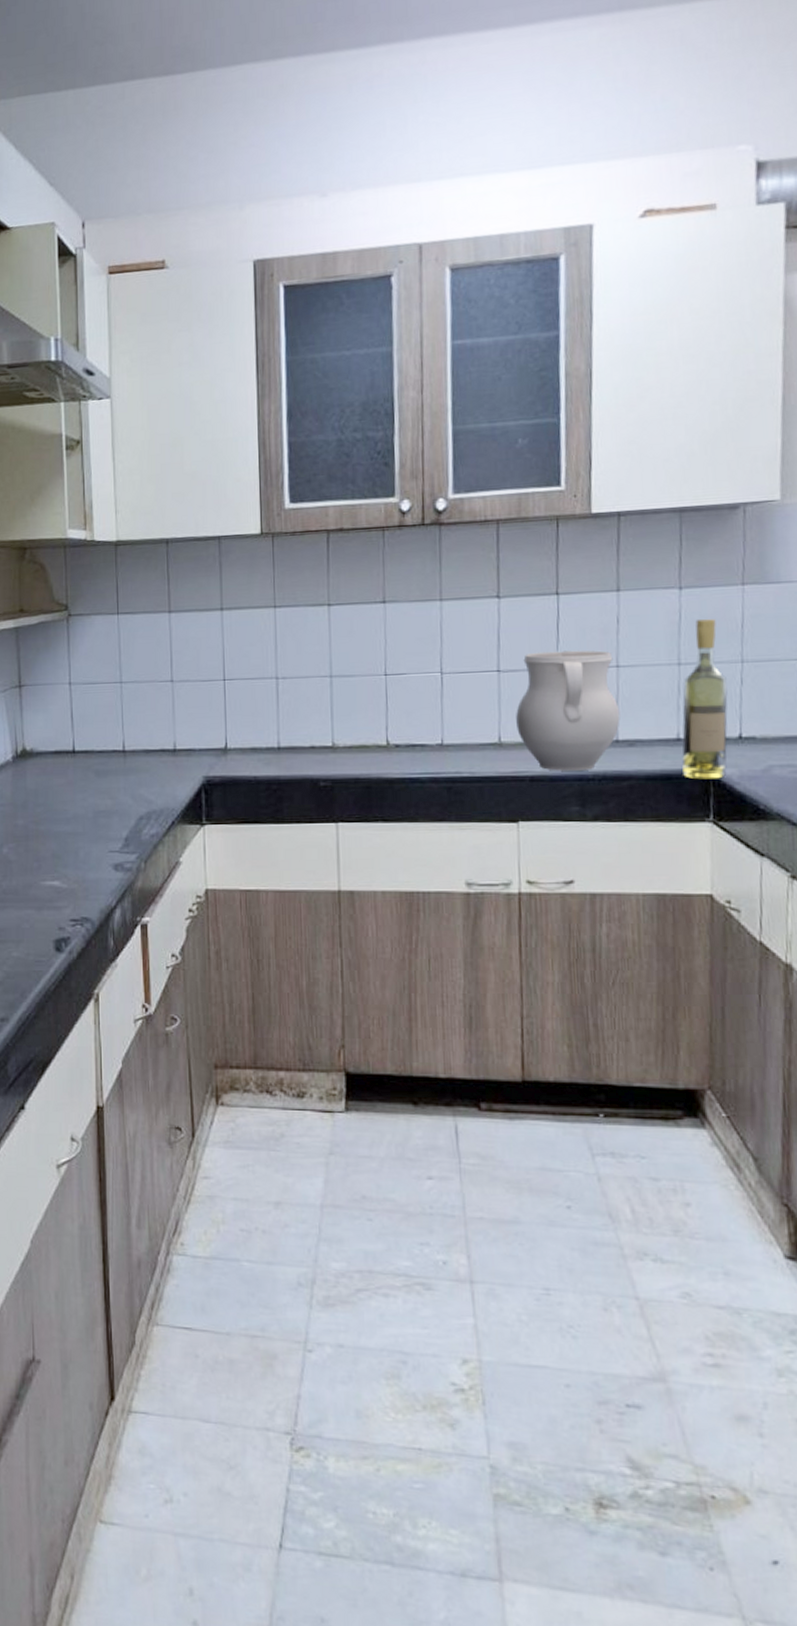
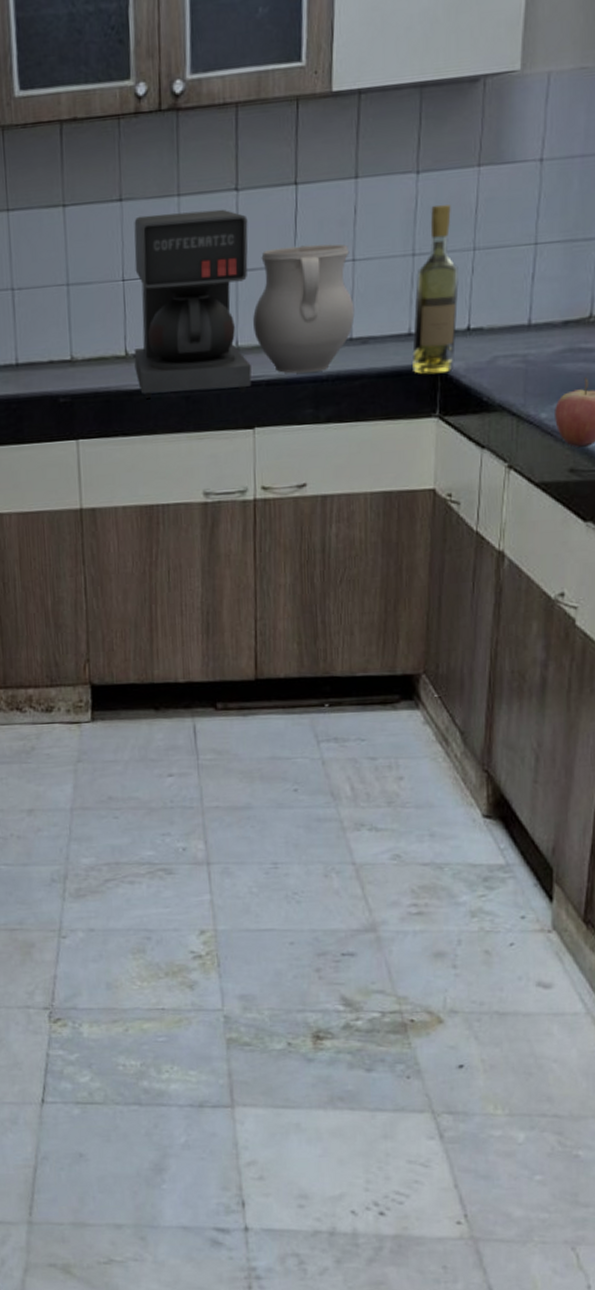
coffee maker: none [395,614,515,787] -> present [134,209,252,398]

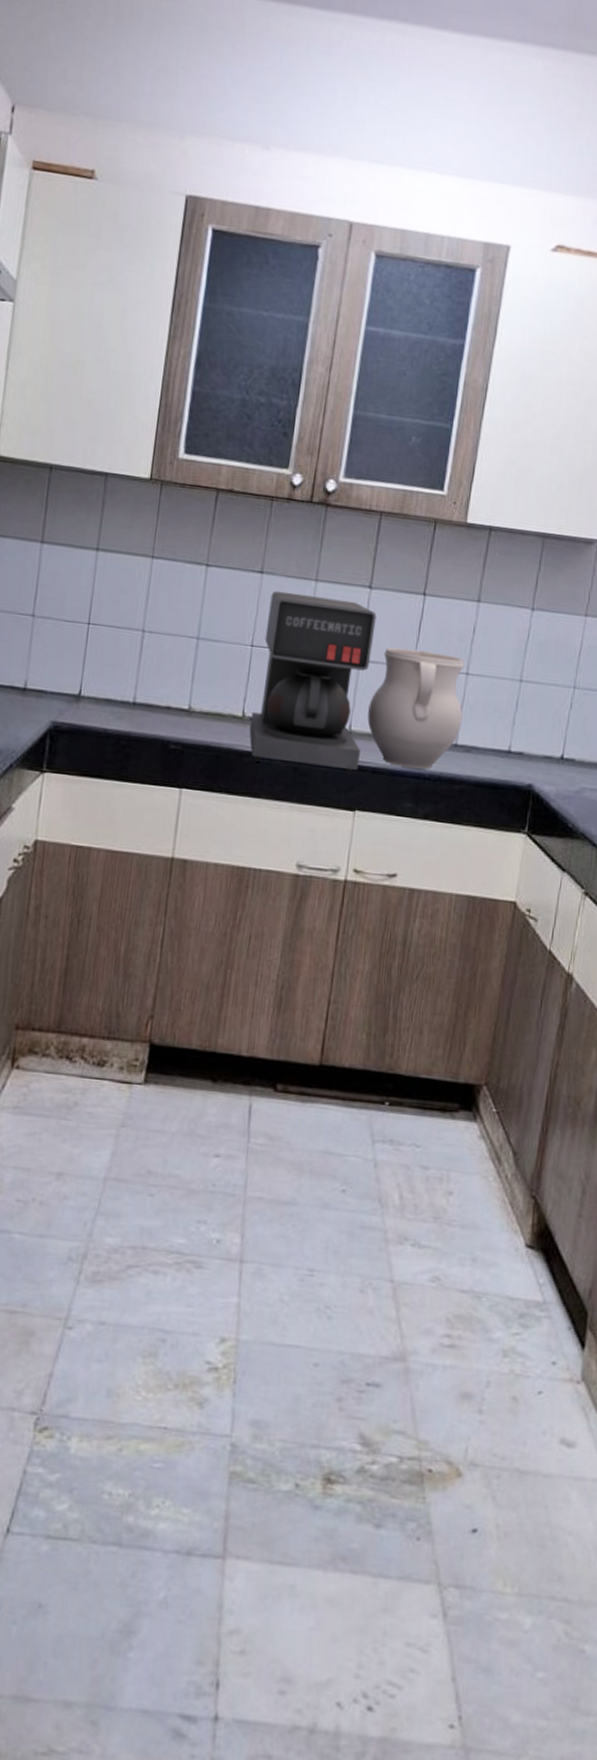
bottle: present [412,204,459,375] -> none [508,641,559,794]

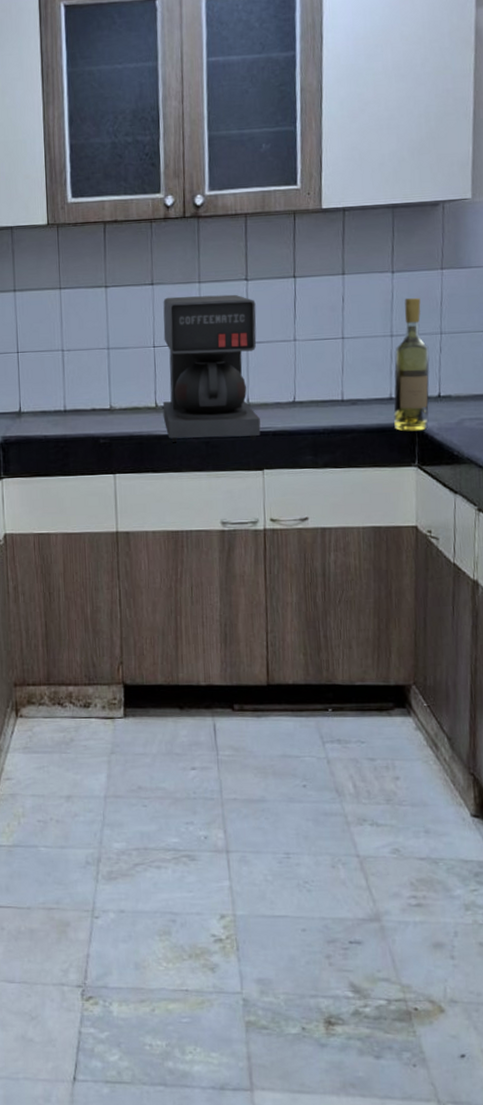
ceramic jug: present [367,647,465,770] -> none [261,324,345,427]
bottle: none [508,641,559,794] -> present [393,297,430,432]

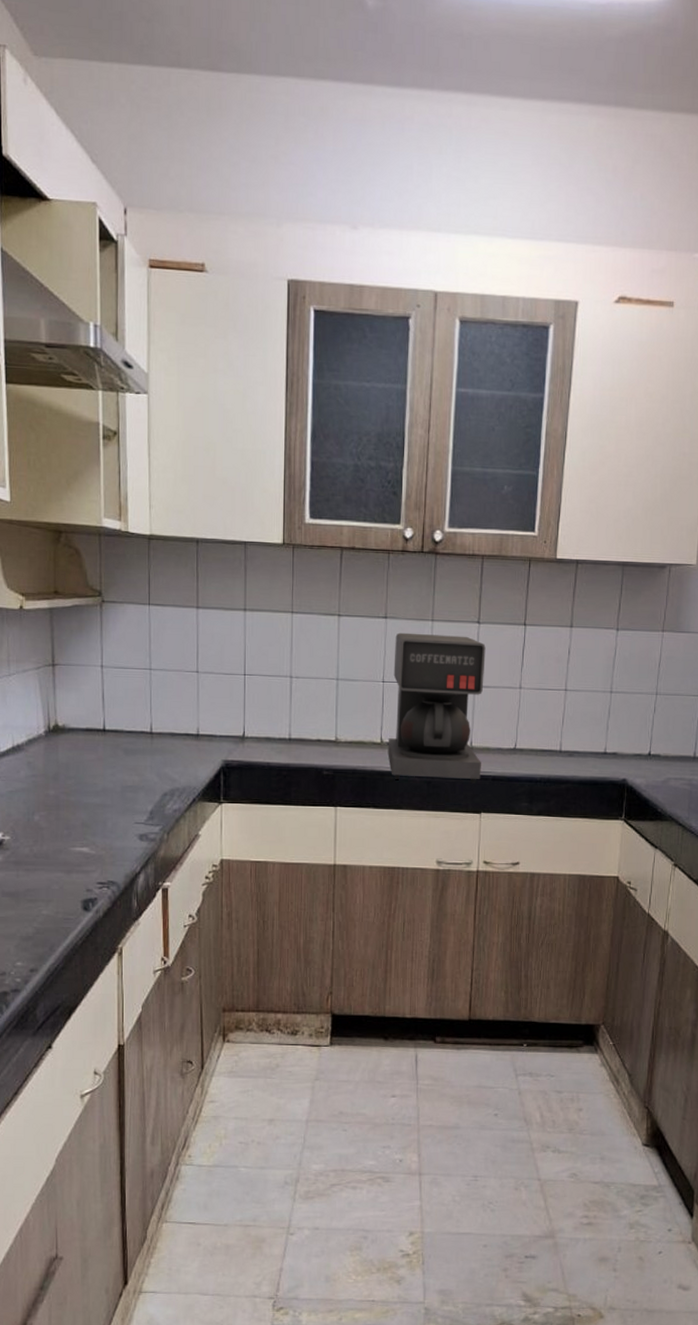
bottle: present [393,297,430,432] -> none [606,656,644,787]

